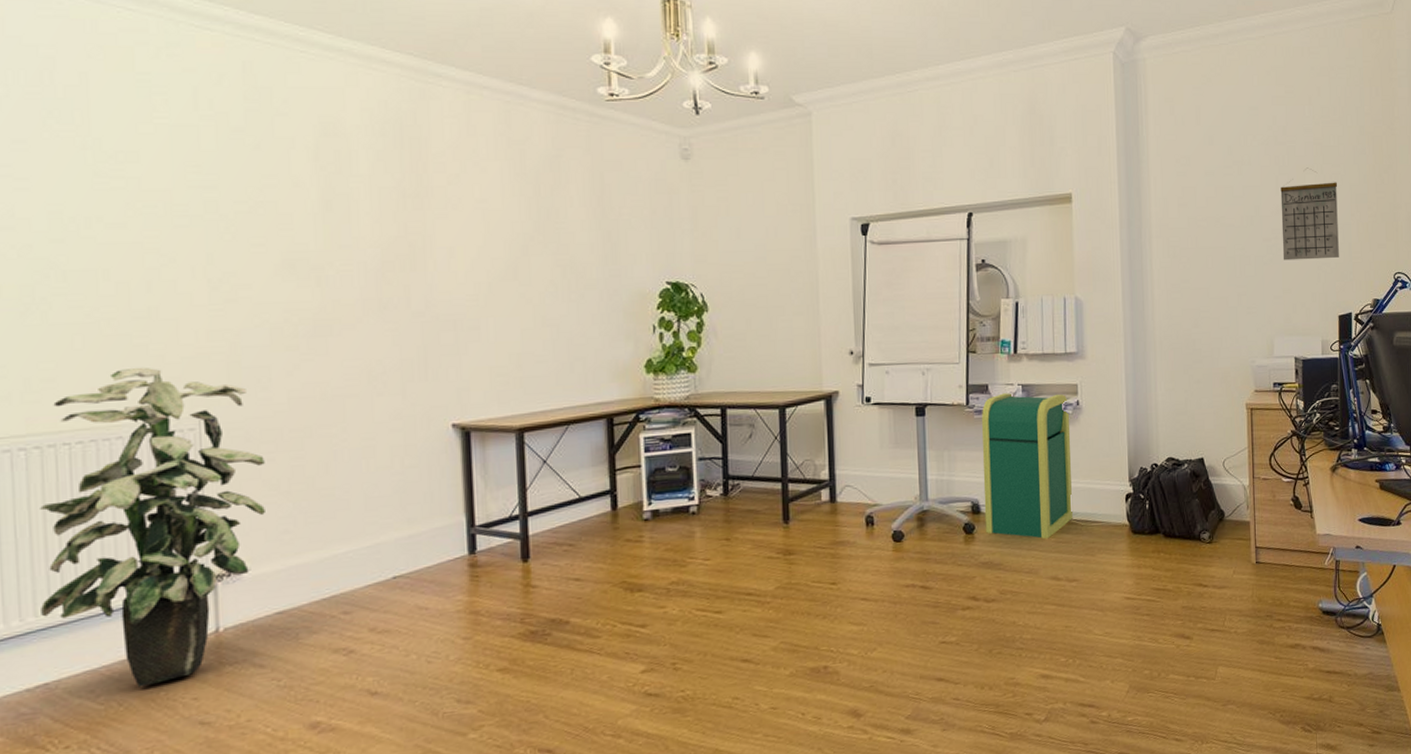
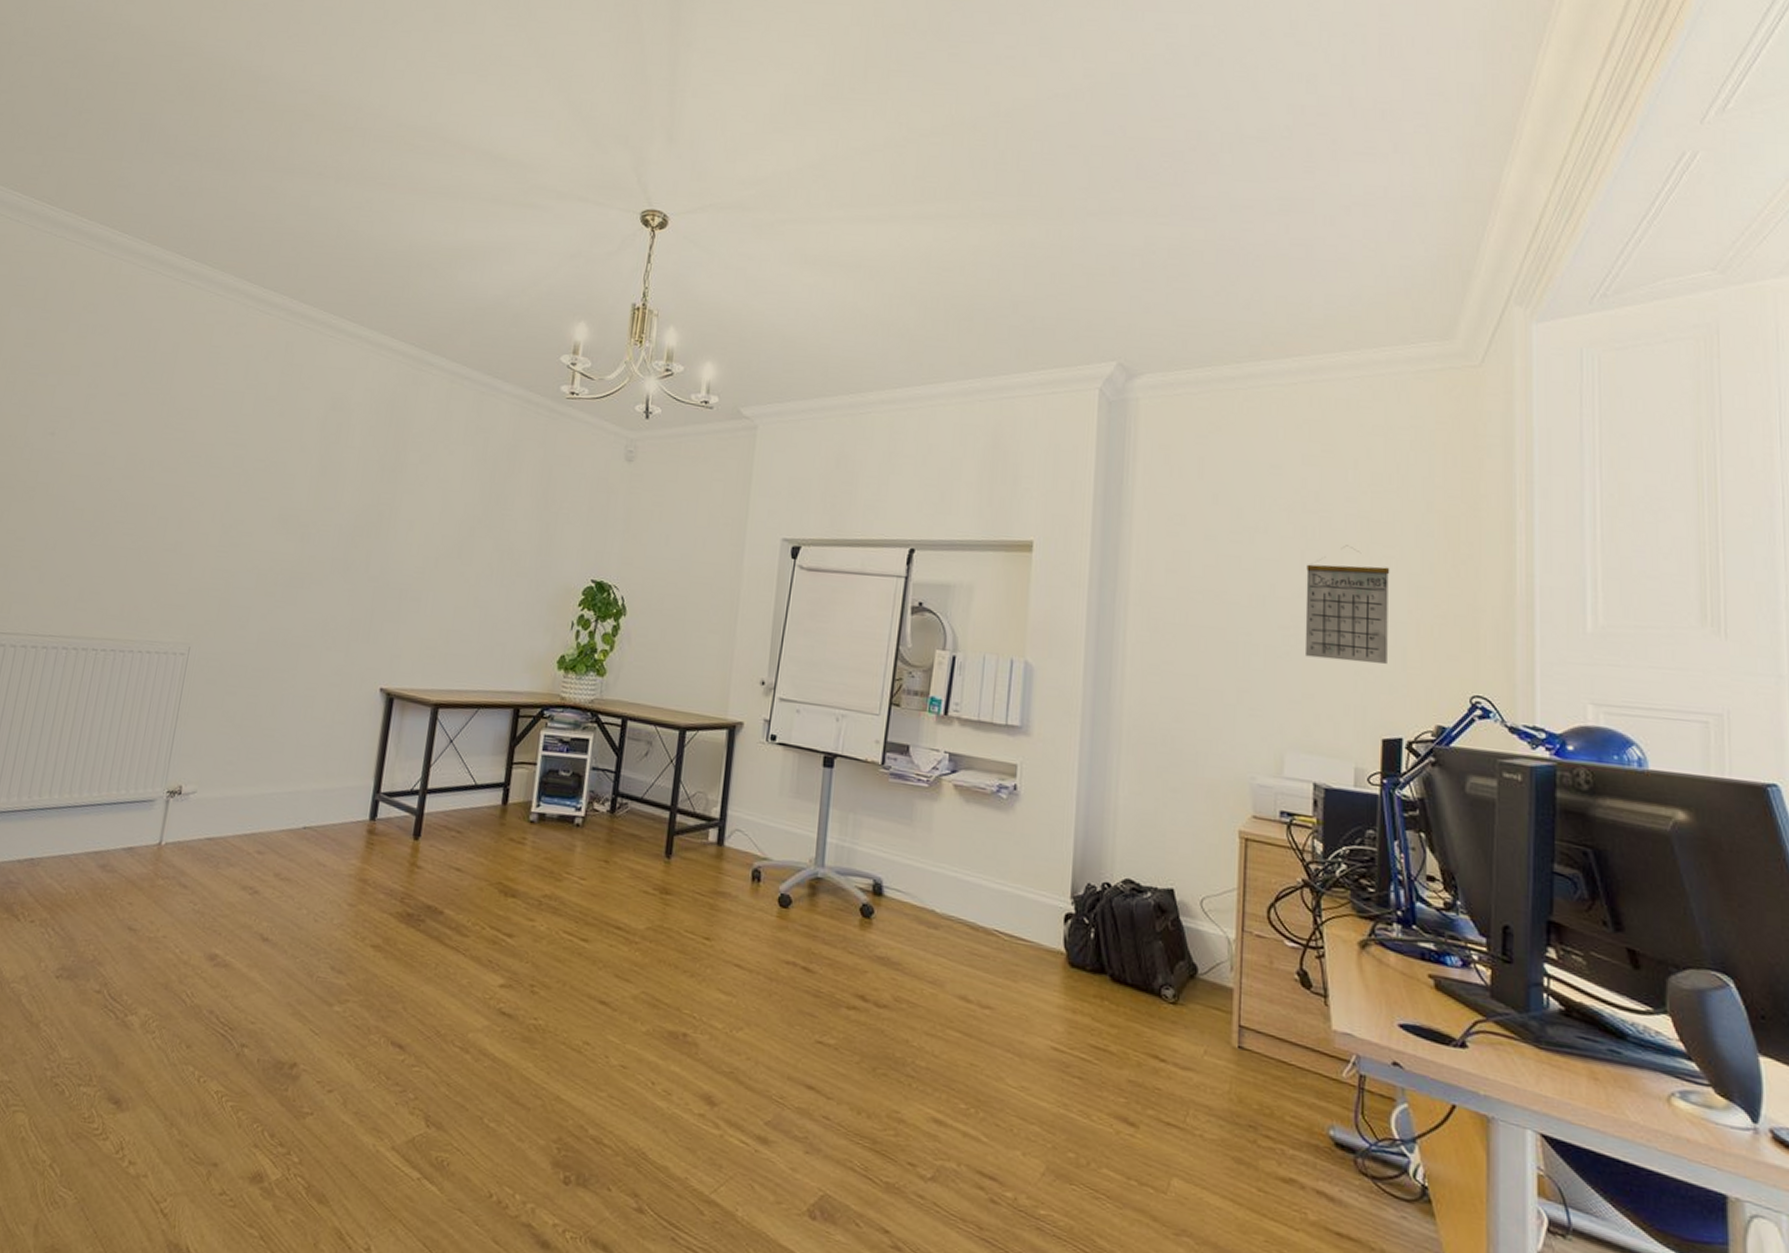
indoor plant: present [40,367,265,687] -> none [43,592,229,882]
trash can: present [981,393,1073,539] -> none [885,758,1004,947]

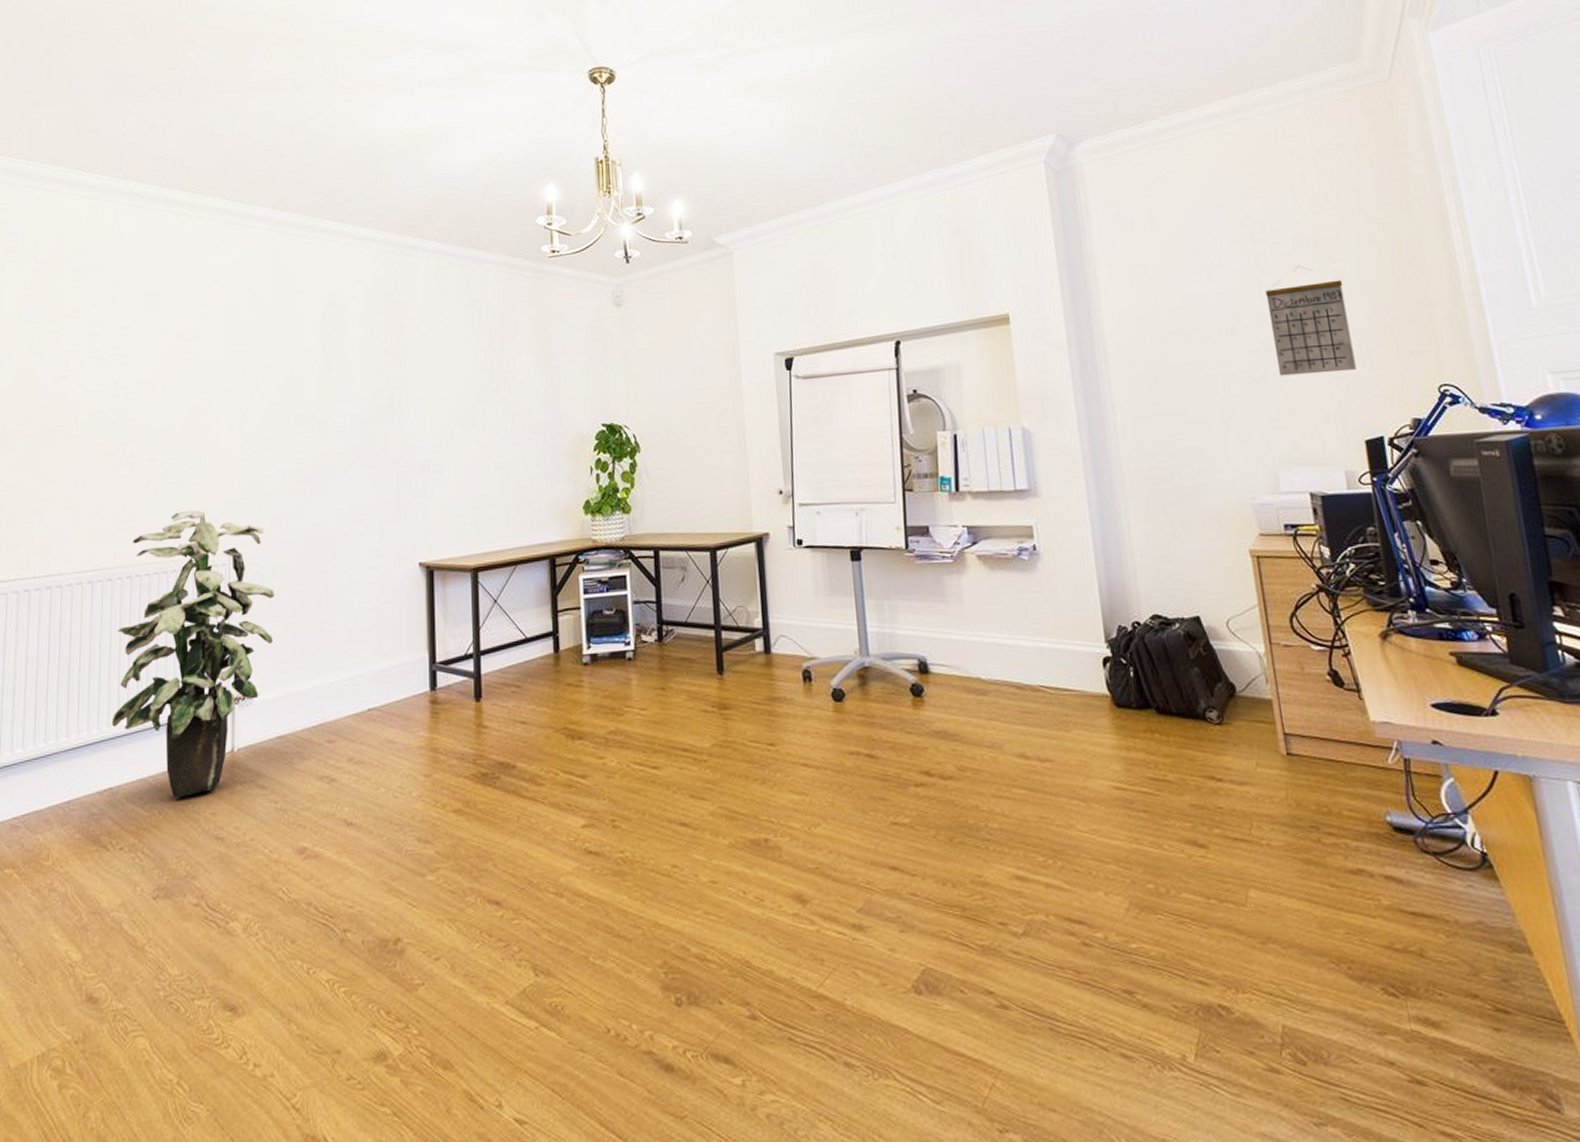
indoor plant: none [43,592,229,882] -> present [112,509,274,798]

